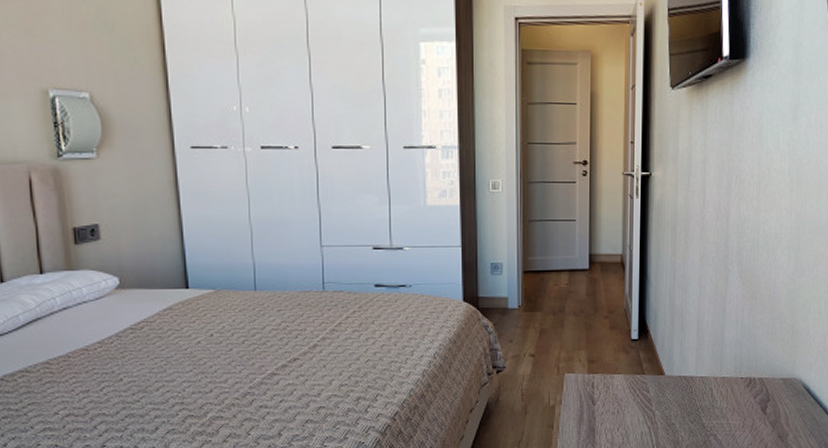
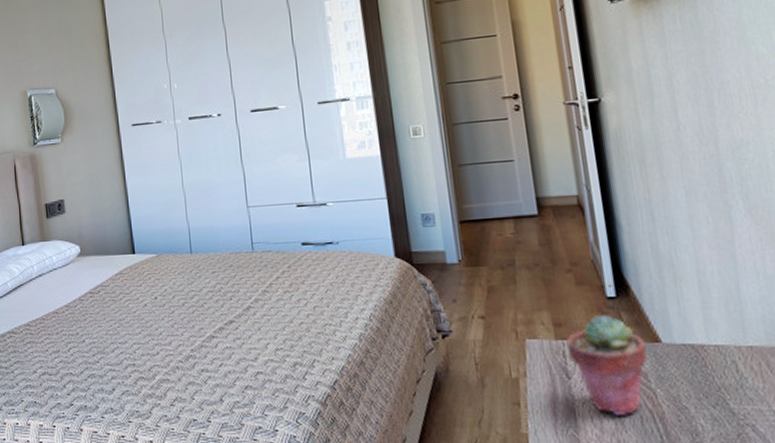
potted succulent: none [596,353,653,432] -> present [566,314,648,416]

